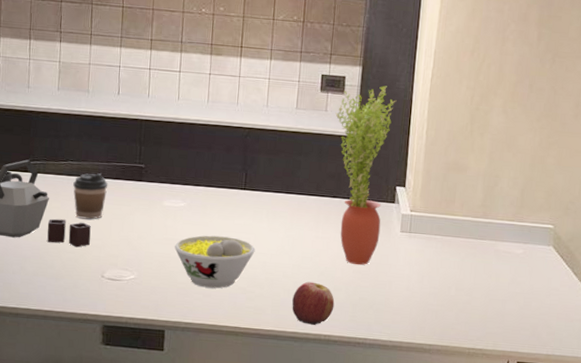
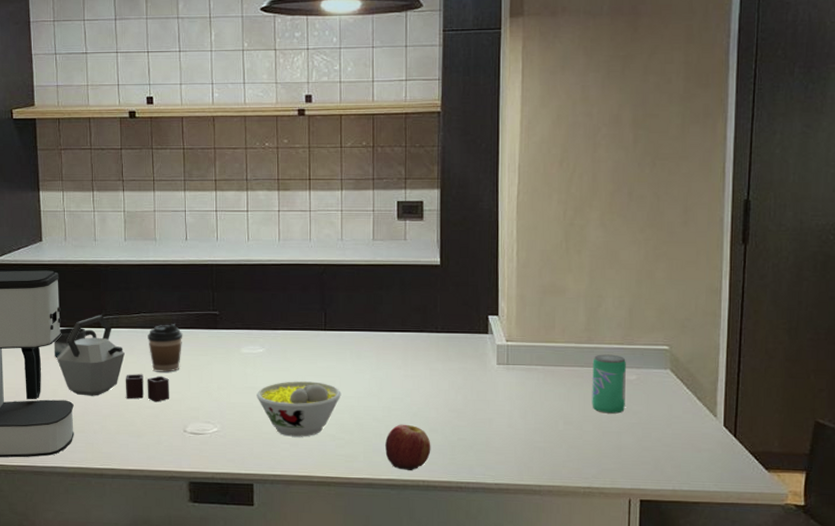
potted plant: present [335,85,397,266] -> none [415,207,481,404]
beverage can: none [482,228,515,283] -> present [592,354,626,414]

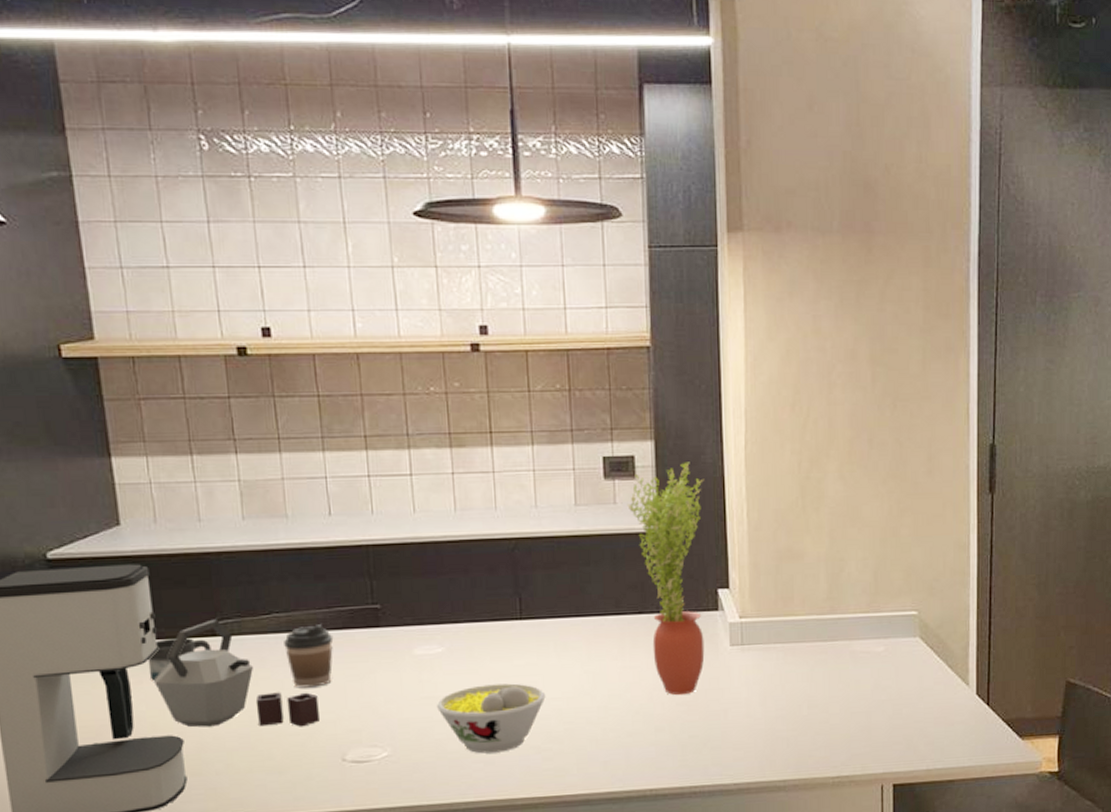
apple: present [385,424,431,470] -> none [603,725,658,780]
potted plant: none [415,207,481,404] -> present [627,462,705,696]
beverage can: present [592,354,626,414] -> none [837,624,873,692]

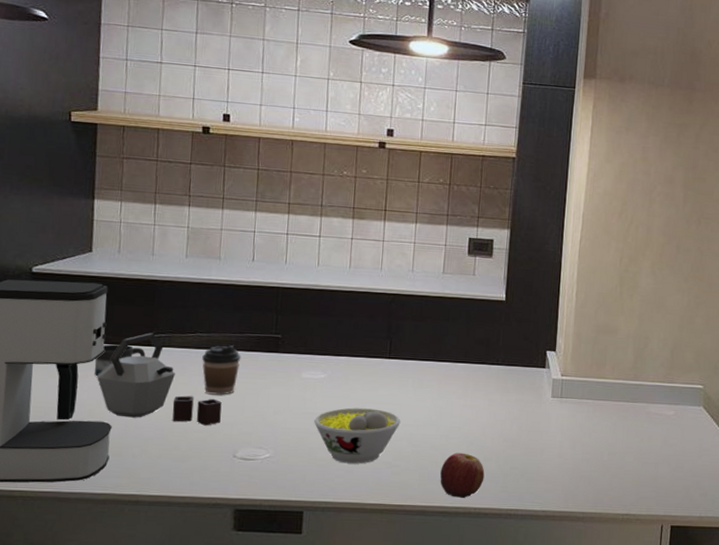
apple: none [603,725,658,780] -> present [440,452,485,498]
potted plant: present [627,462,705,696] -> none [483,248,546,434]

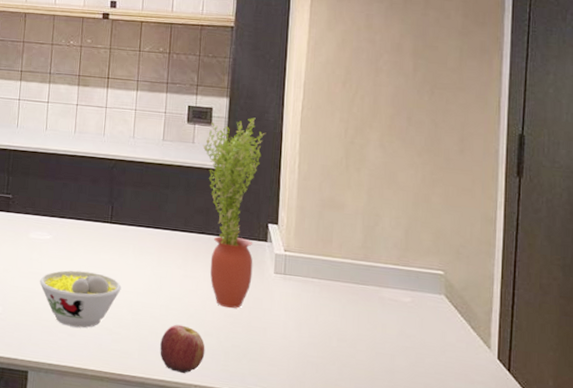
potted plant: none [483,248,546,434] -> present [203,117,266,309]

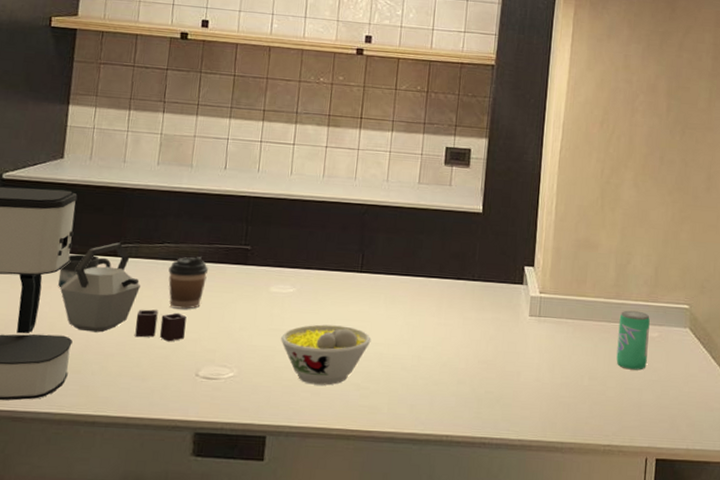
apple: present [160,324,205,373] -> none [410,374,458,424]
potted plant: present [203,117,266,309] -> none [460,158,525,355]
beverage can: none [366,273,401,335] -> present [616,310,650,370]

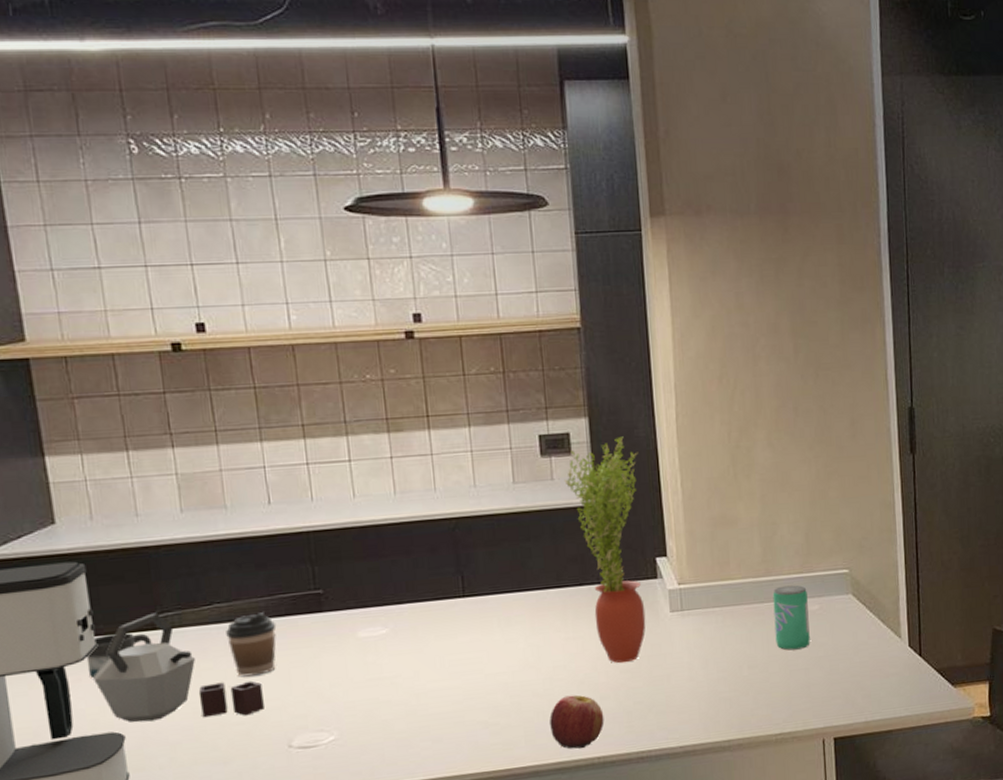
bowl: present [281,324,371,386] -> none [383,660,491,732]
apple: none [410,374,458,424] -> present [549,695,604,750]
potted plant: none [460,158,525,355] -> present [564,436,646,663]

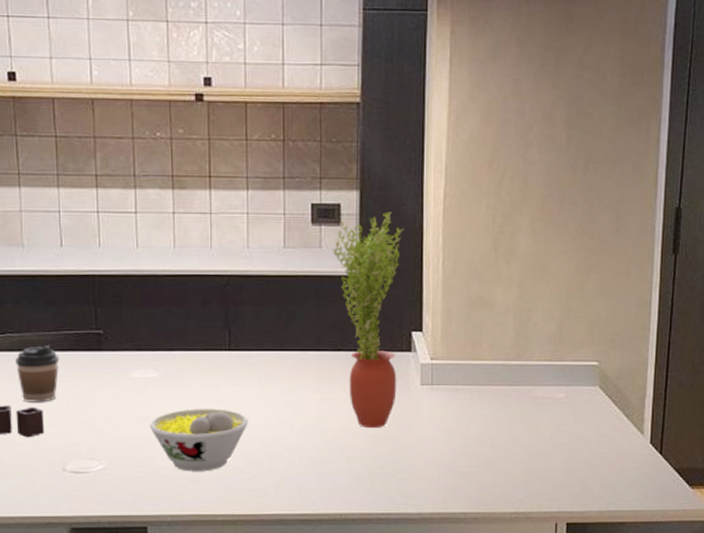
bowl: none [383,660,491,732] -> present [150,409,249,472]
apple: present [549,695,604,750] -> none [298,453,349,503]
beverage can: present [773,585,810,651] -> none [519,372,555,434]

